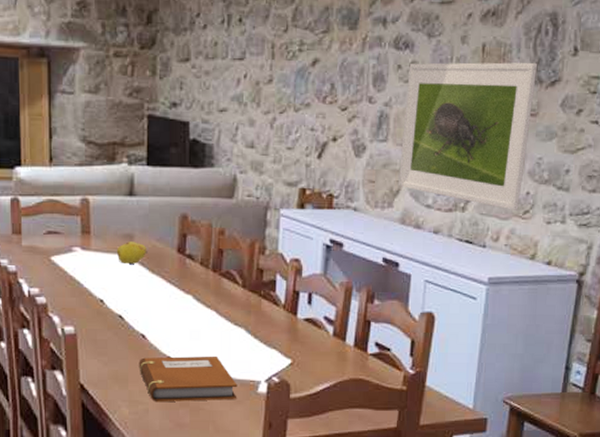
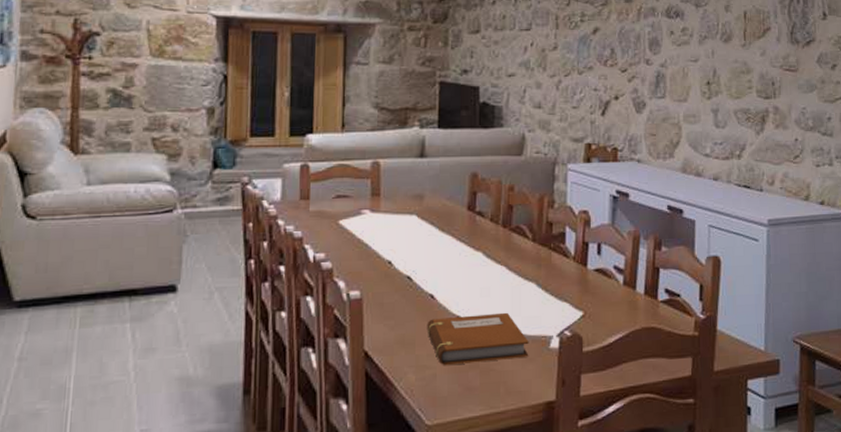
fruit: present [116,241,147,264] -> none [406,201,438,224]
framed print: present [397,62,538,210] -> none [677,26,794,156]

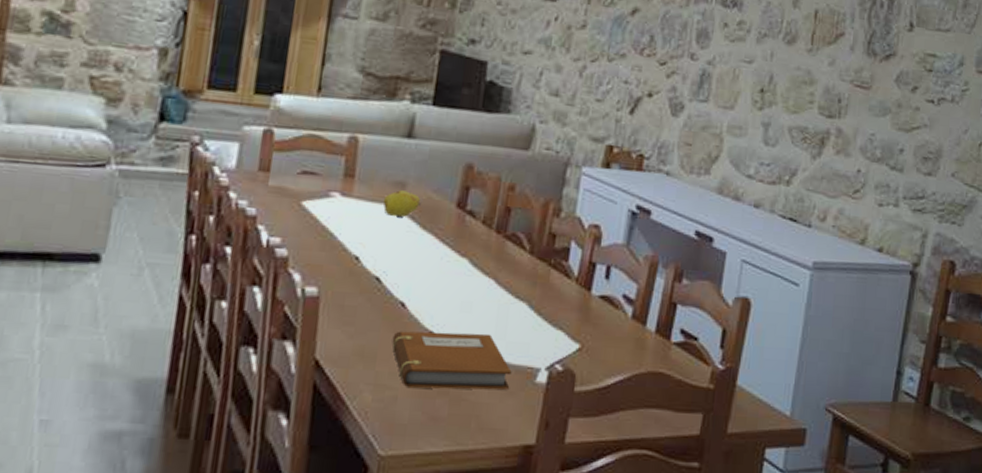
fruit: none [406,201,438,224] -> present [383,190,421,217]

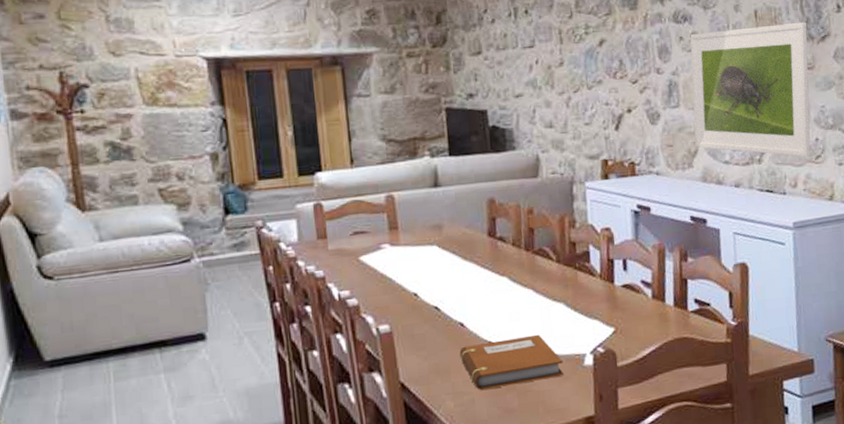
fruit: present [383,190,421,217] -> none [426,231,458,254]
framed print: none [717,22,872,189] -> present [690,22,811,157]

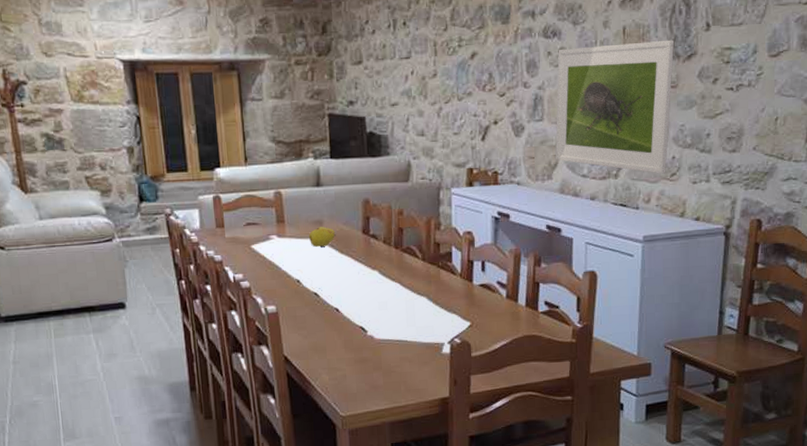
fruit: none [426,231,458,254] -> present [308,227,336,247]
notebook: present [459,334,564,390] -> none [334,323,424,367]

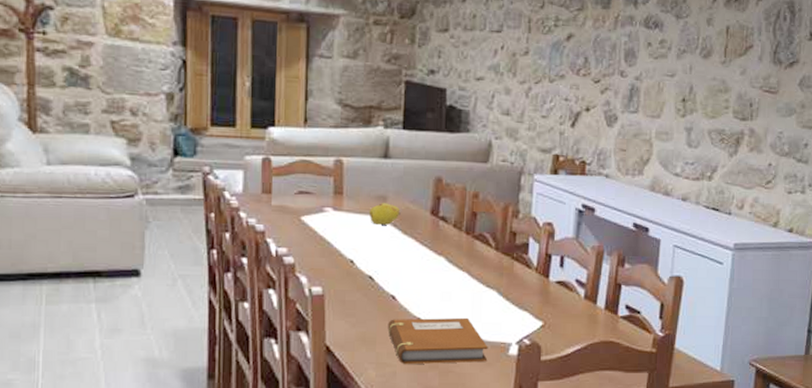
notebook: none [334,323,424,367] -> present [387,317,488,364]
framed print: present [555,39,675,174] -> none [647,41,778,180]

